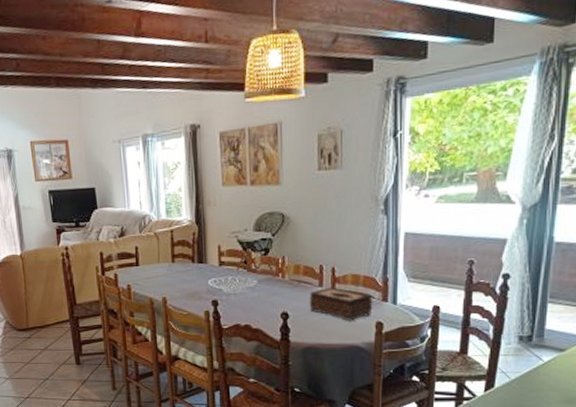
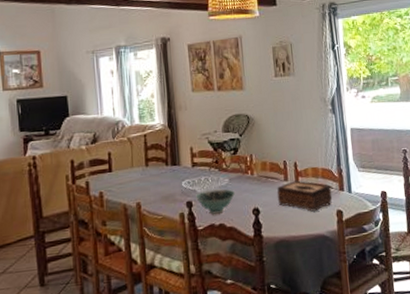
bowl: none [221,290,264,315] -> present [195,189,236,215]

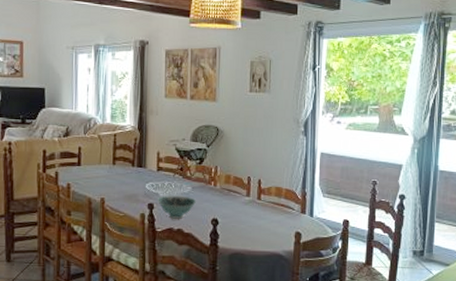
tissue box: present [276,180,333,212] -> none [237,197,293,230]

